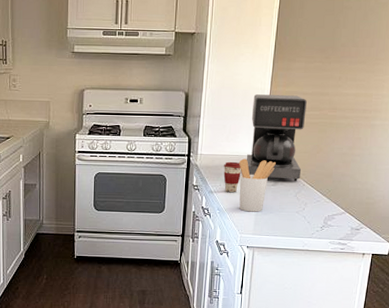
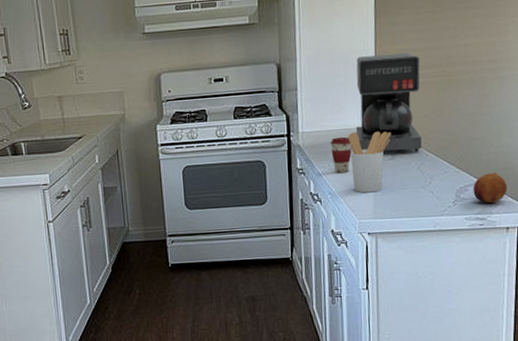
fruit: none [338,206,368,231] -> present [473,173,508,203]

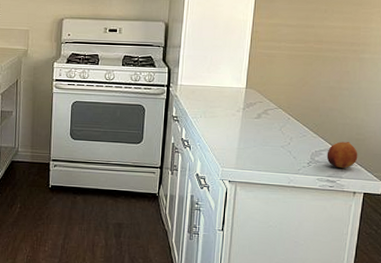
coffee cup: present [330,137,352,173] -> none [204,93,223,125]
utensil holder: present [348,131,391,193] -> none [220,90,259,146]
coffee maker: present [355,53,422,152] -> none [228,26,291,115]

